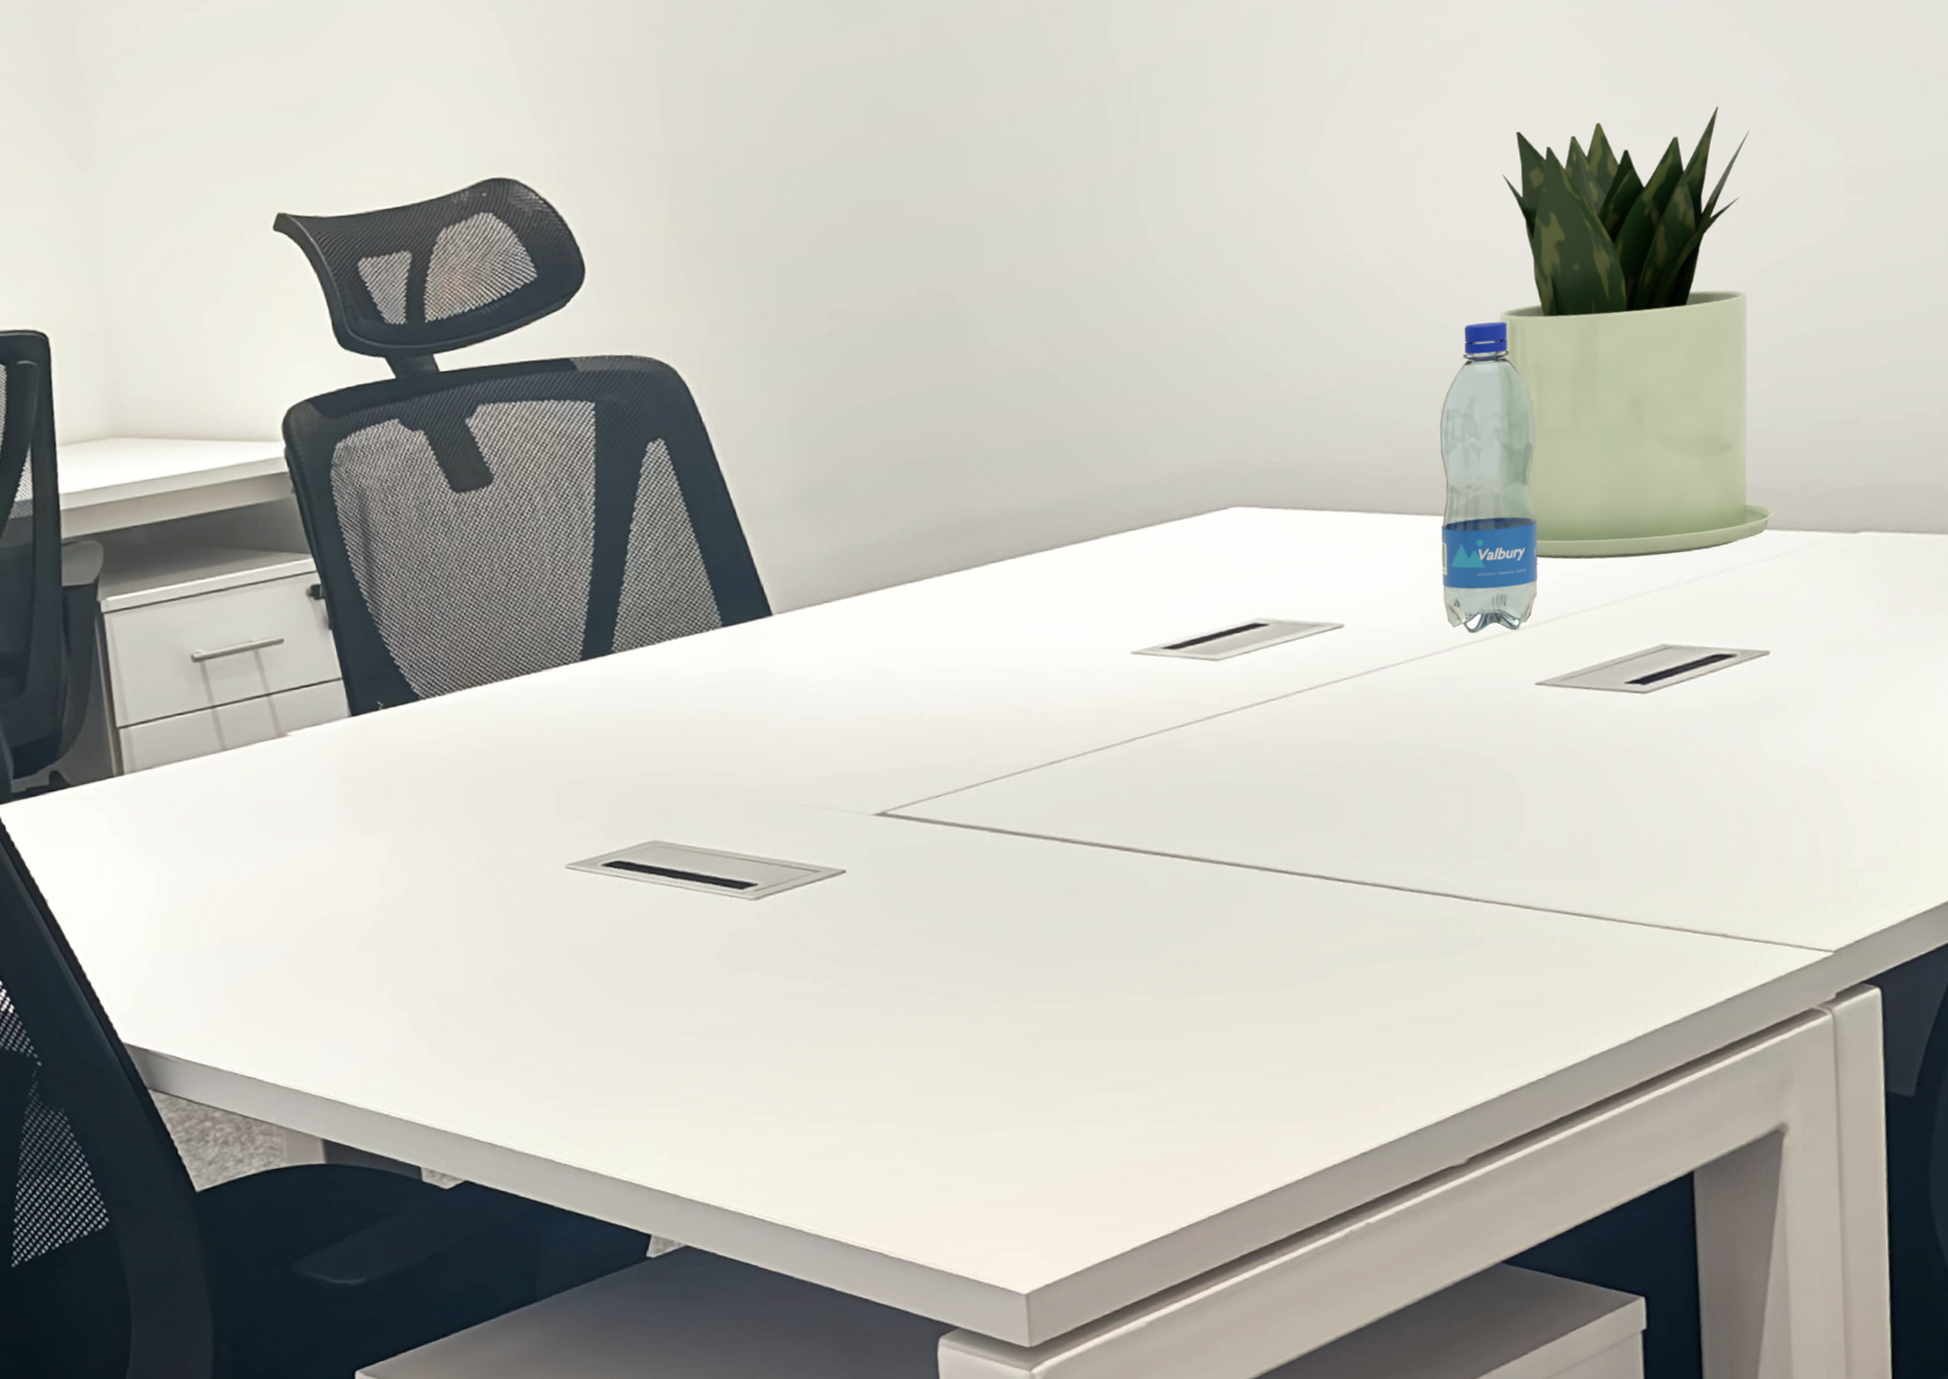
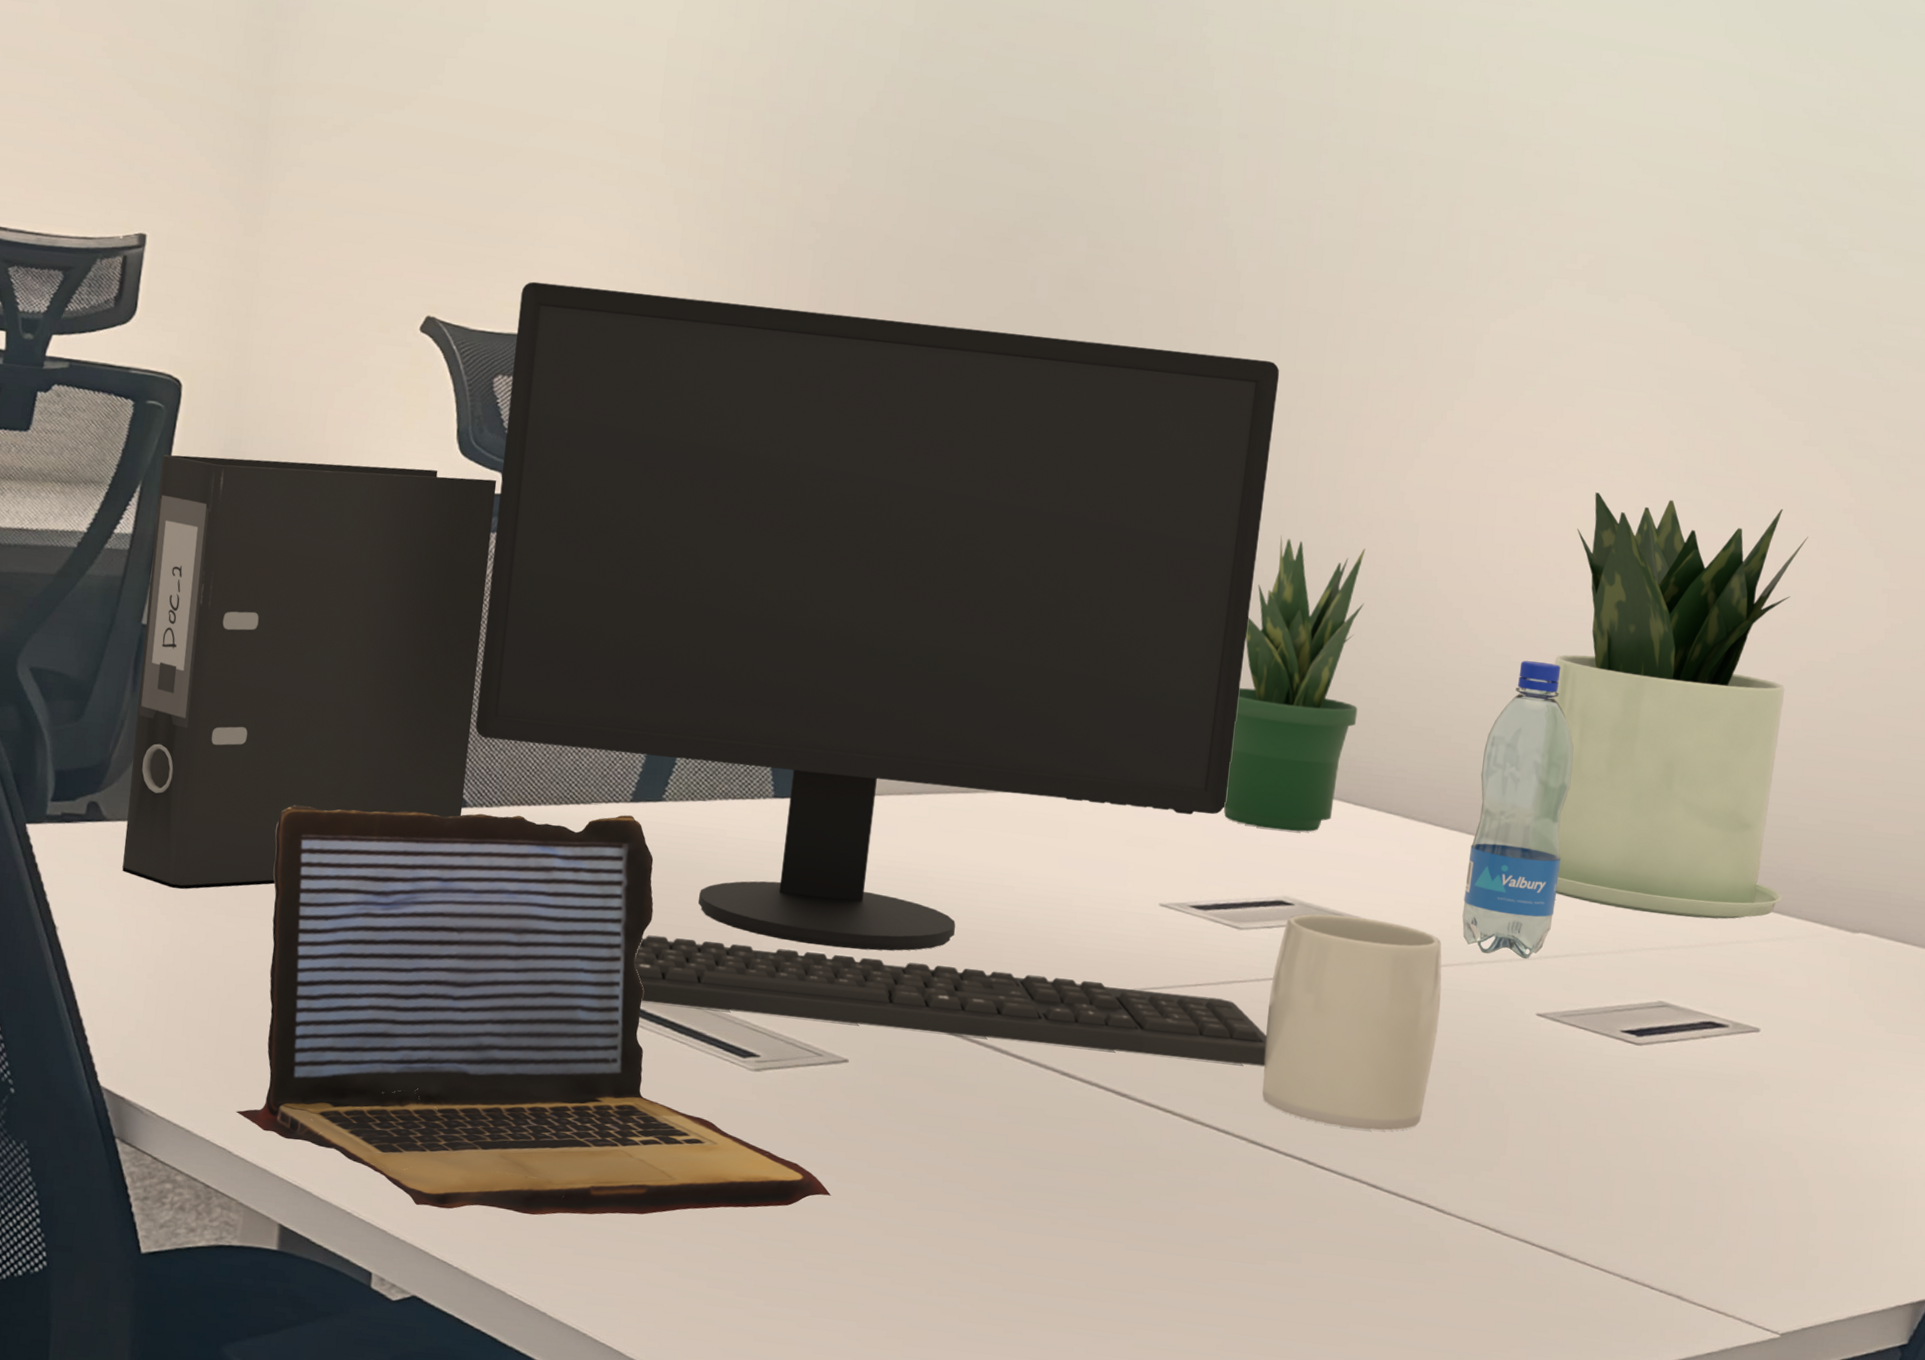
binder: none [45,366,416,840] -> present [122,454,497,890]
laptop: none [236,674,854,1095] -> present [236,804,832,1216]
computer monitor: none [367,68,1181,766] -> present [475,281,1280,951]
computer keyboard: none [614,733,1266,855] -> present [634,935,1267,1067]
planter: none [1172,244,1303,554] -> present [1223,534,1366,832]
mug: none [1258,622,1436,837] -> present [1262,914,1443,1131]

